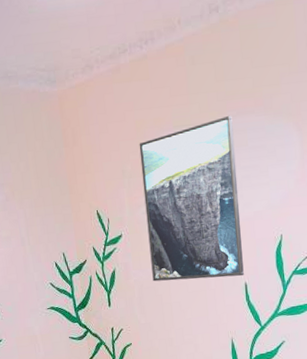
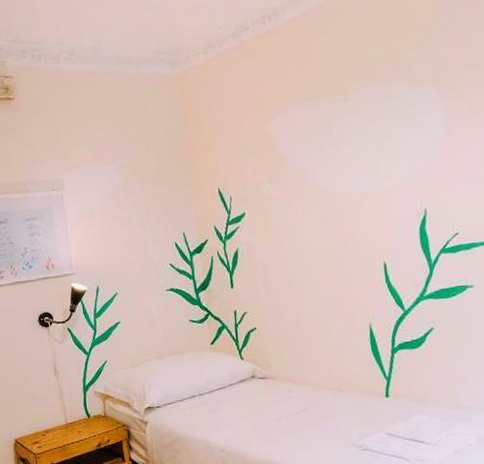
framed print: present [139,115,244,282] -> none [263,84,382,262]

